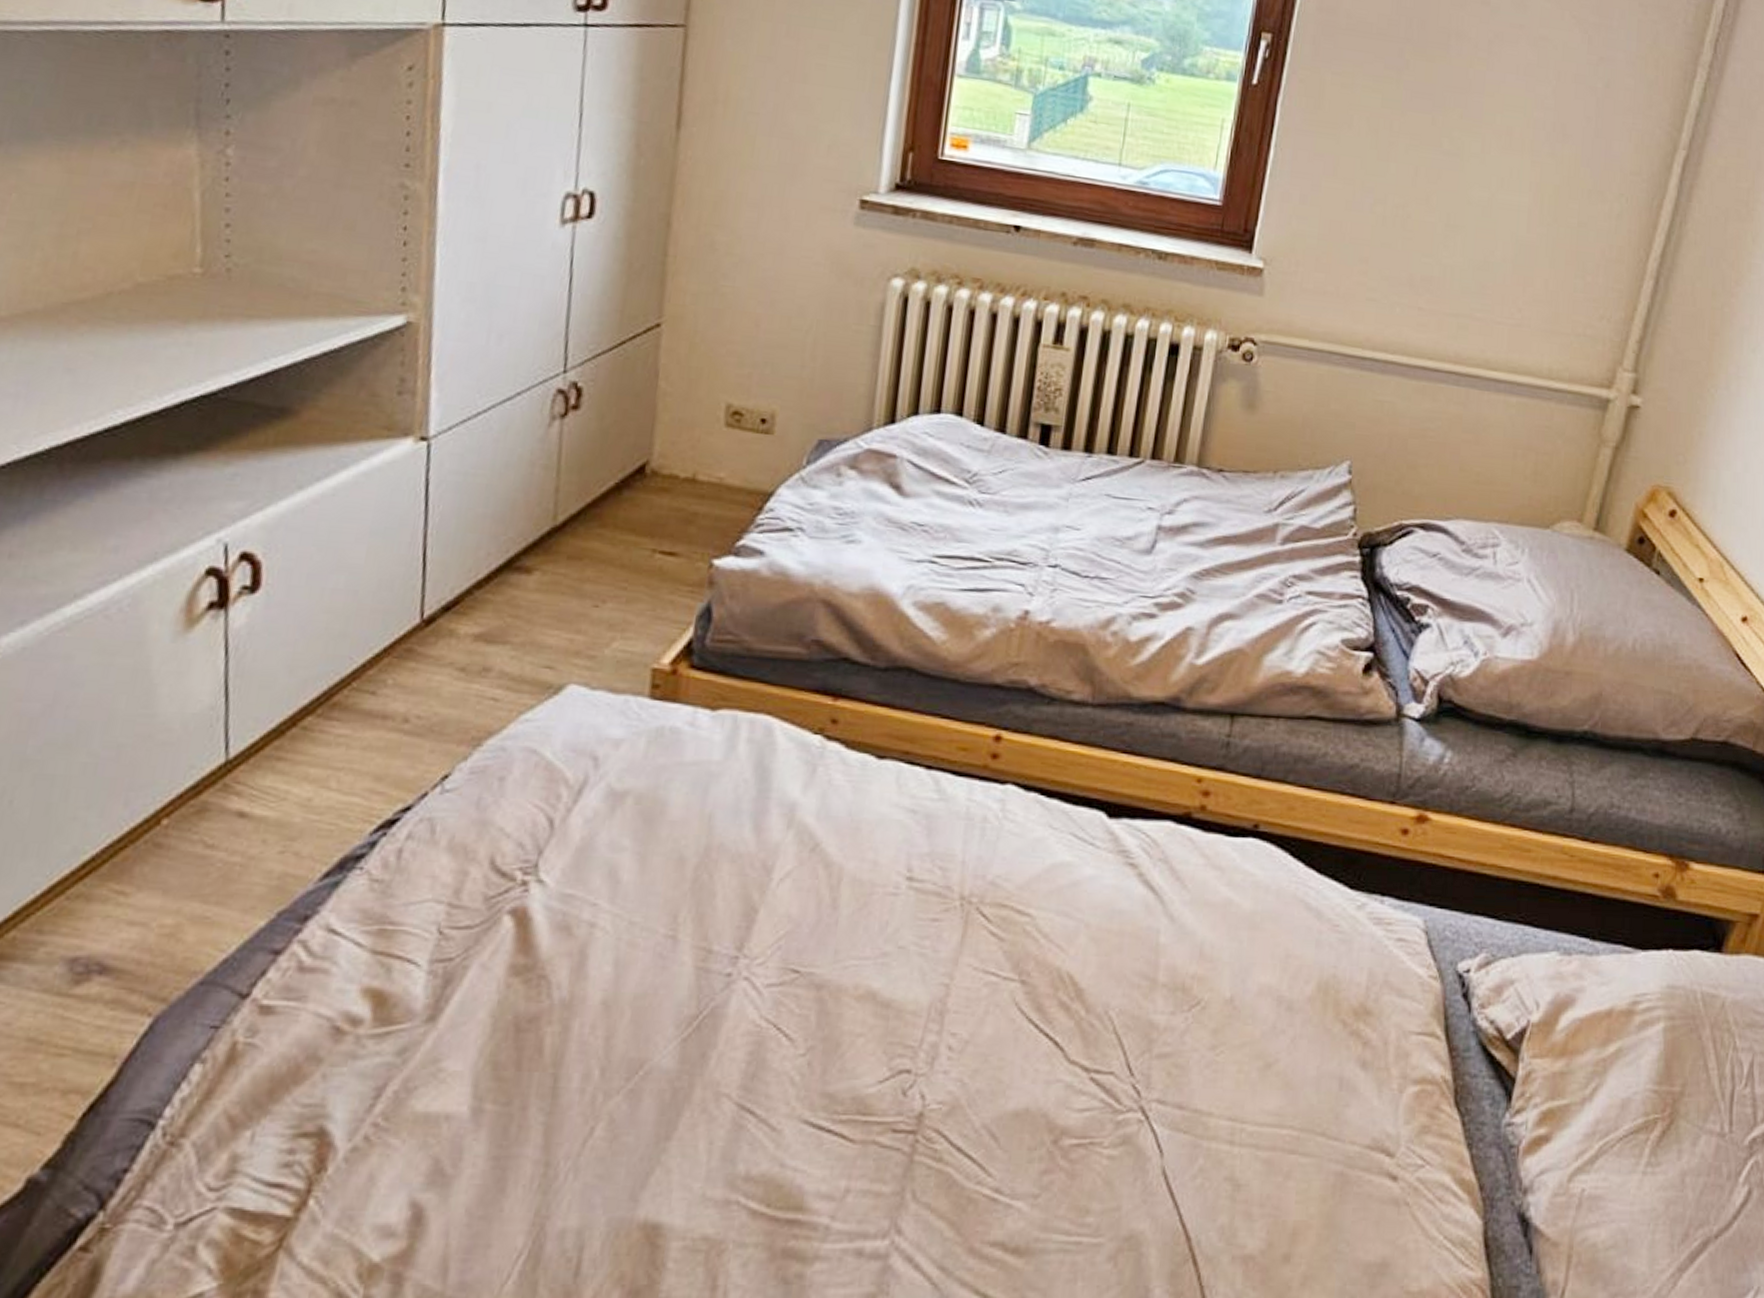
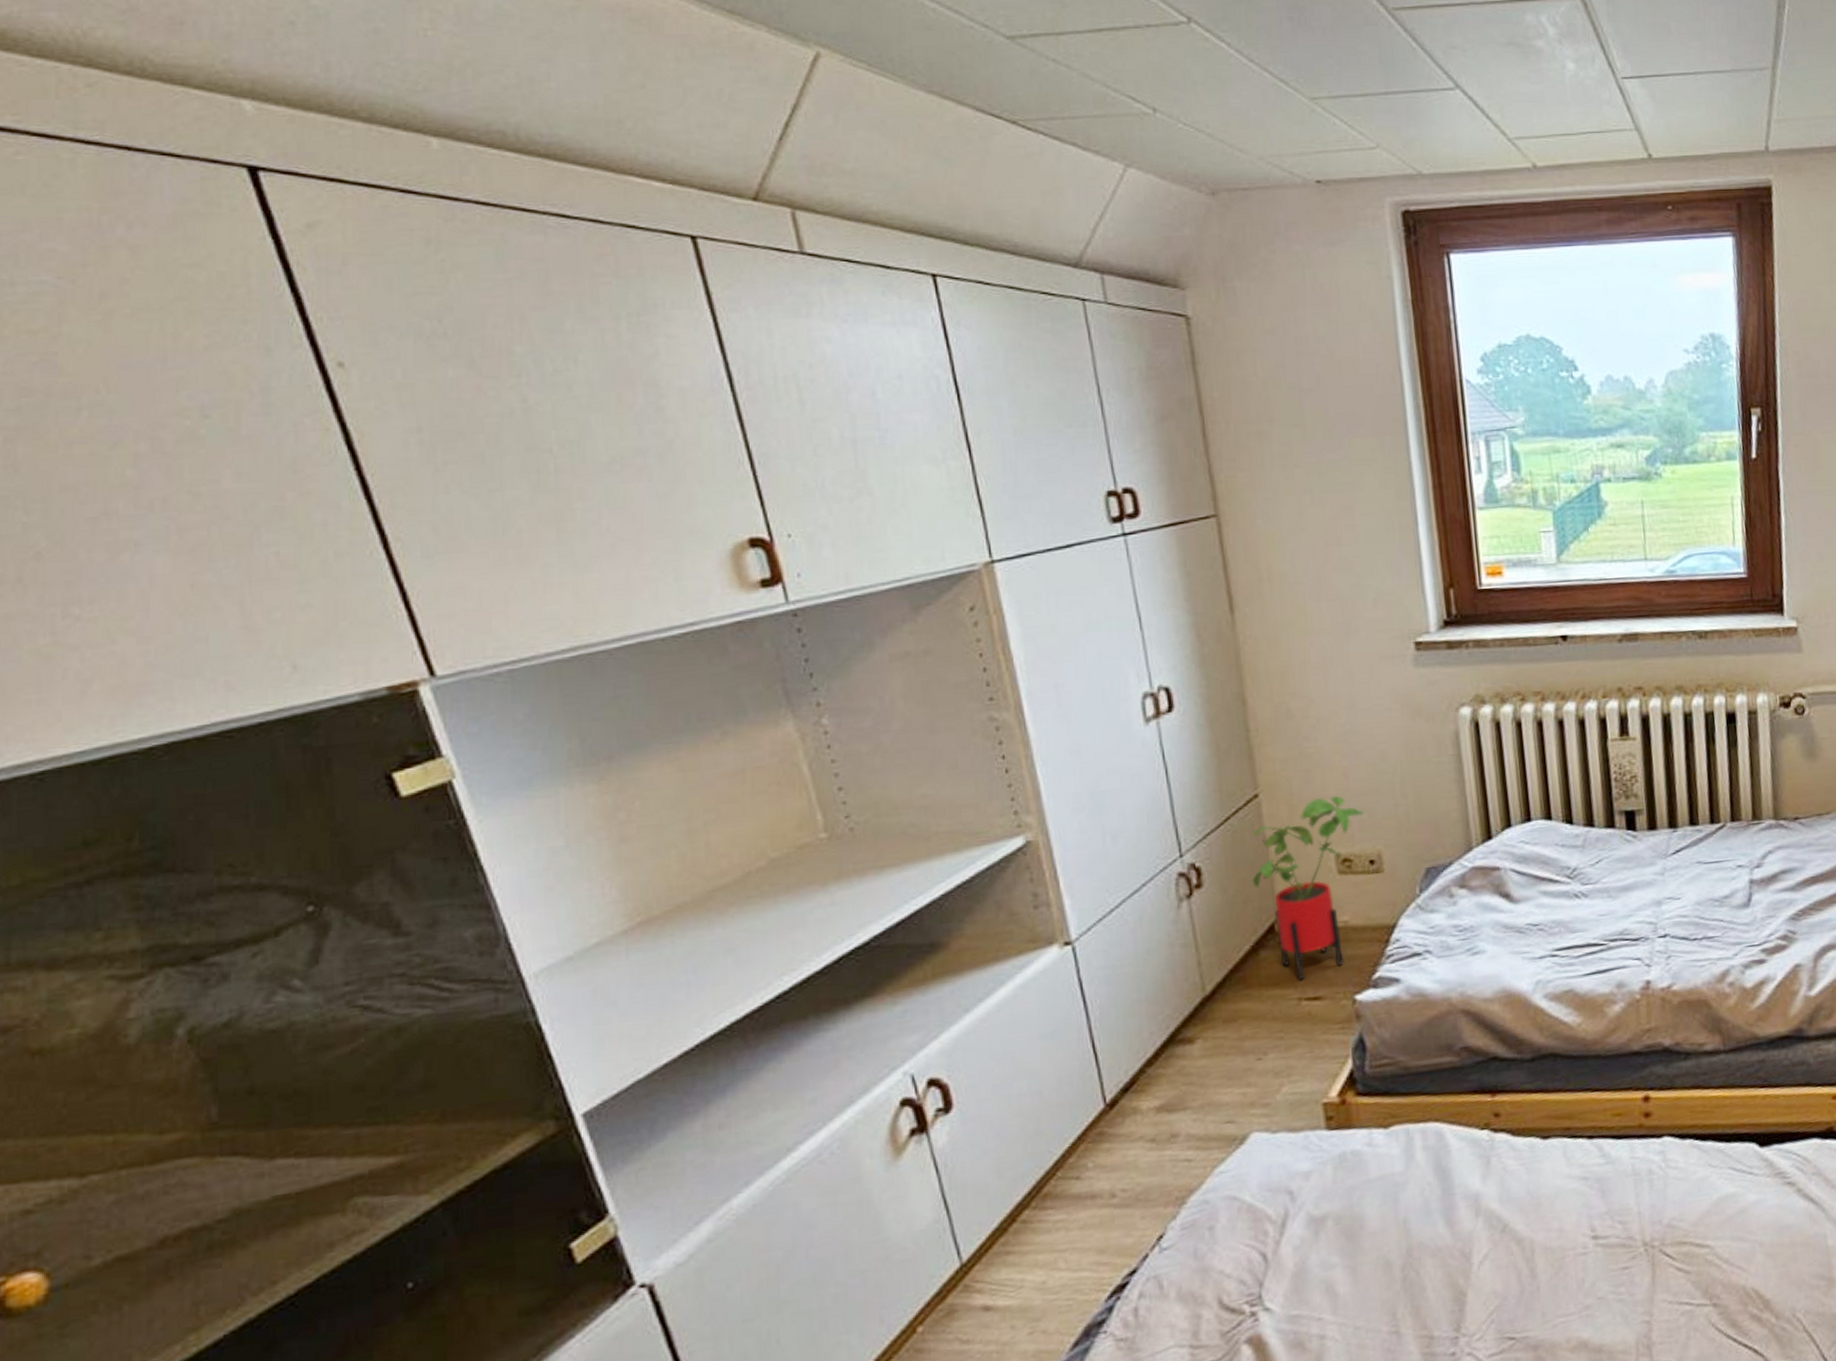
house plant: none [632,340,767,532] -> present [1252,795,1364,981]

